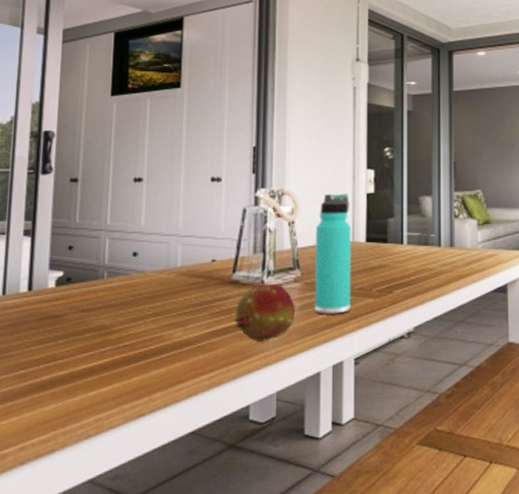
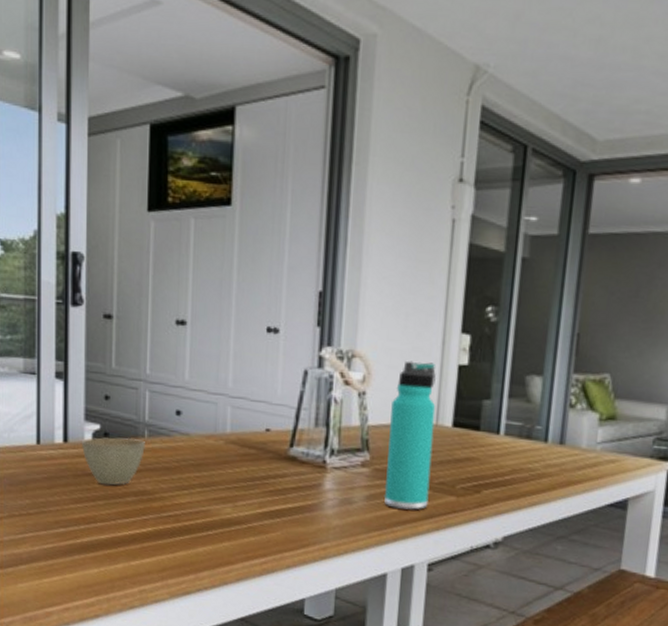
cup: none [44,280,104,325] -> present [81,437,145,485]
fruit: present [233,283,295,342] -> none [289,463,361,531]

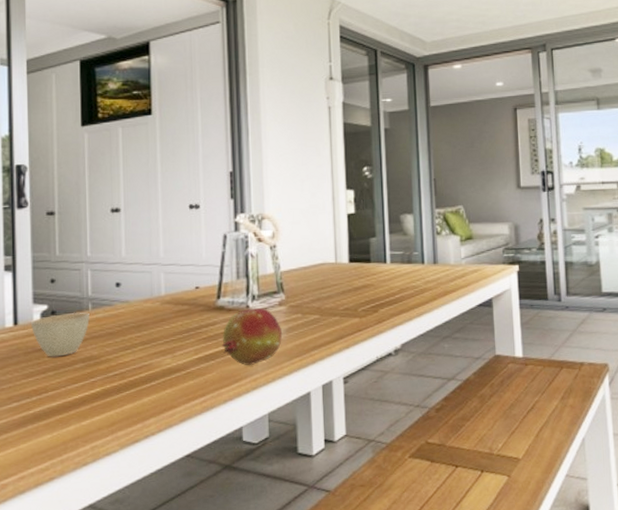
fruit: none [289,463,361,531] -> present [221,307,282,365]
thermos bottle: present [383,361,436,510] -> none [298,215,337,336]

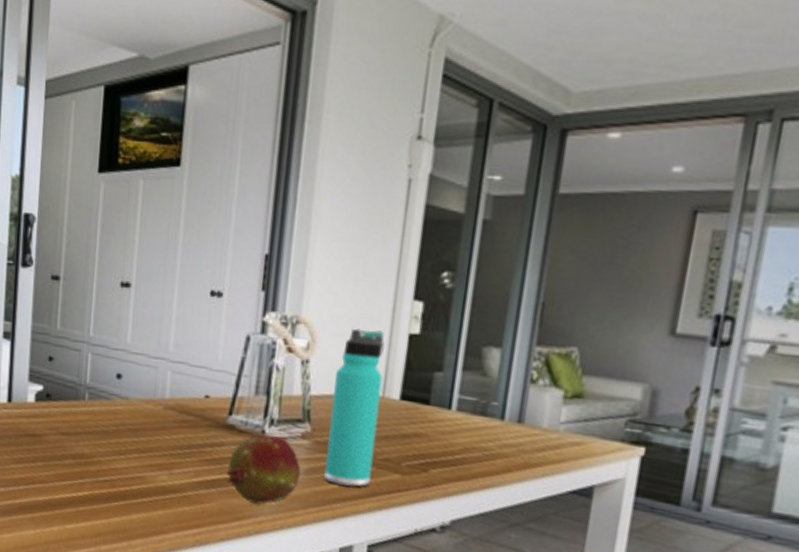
cup: present [30,312,90,357] -> none [24,398,85,447]
thermos bottle: none [298,215,337,336] -> present [323,328,385,487]

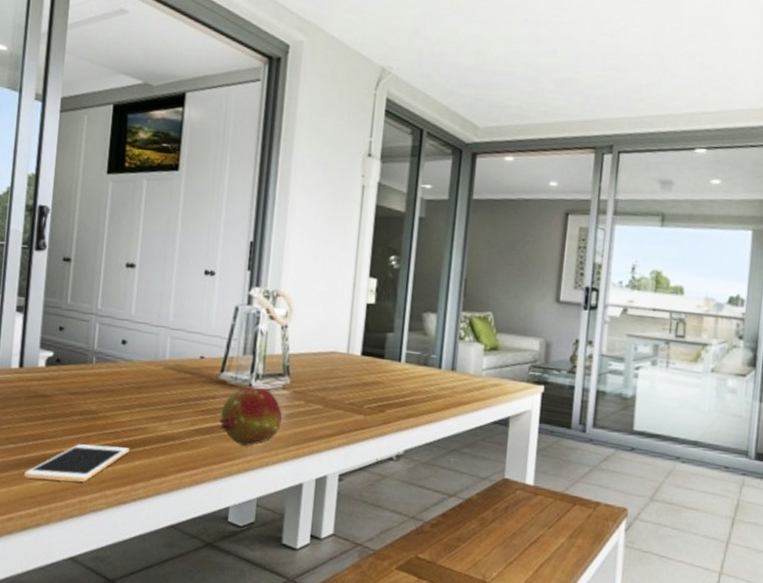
cell phone: none [15,491,126,534] -> present [24,444,130,482]
thermos bottle: present [323,328,385,487] -> none [301,299,348,427]

